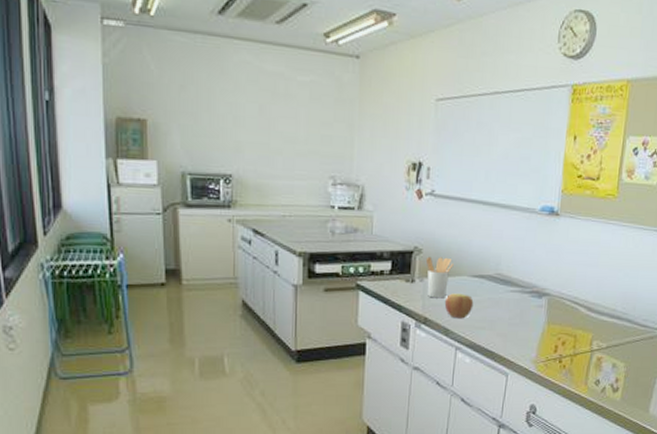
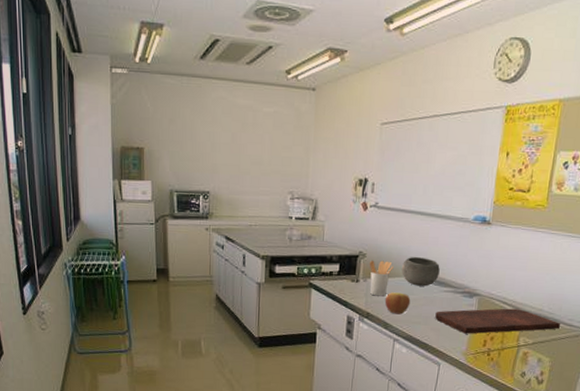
bowl: none [462,253,505,286] -> present [401,257,440,287]
cutting board: none [501,309,634,339] -> present [435,308,560,334]

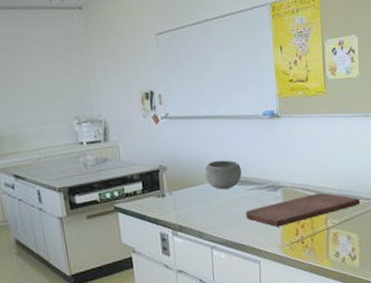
utensil holder: present [369,260,394,297] -> none [171,170,197,208]
apple: present [385,292,411,315] -> none [194,199,220,222]

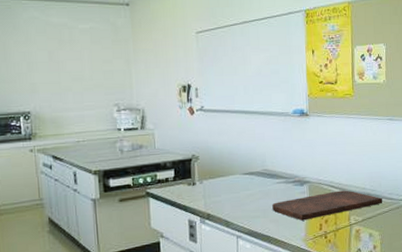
bowl: present [204,160,242,190] -> none [234,153,270,181]

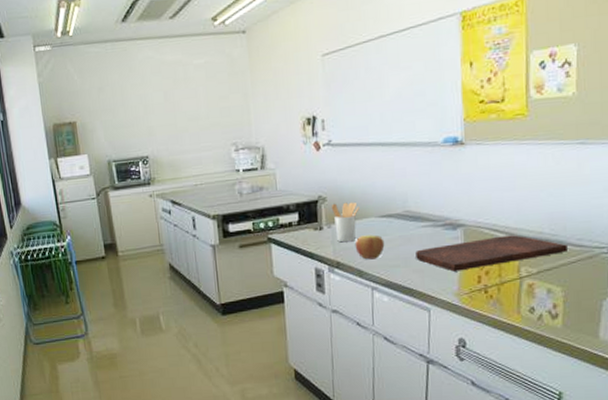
utensil holder: none [202,161,227,197] -> present [331,202,359,243]
apple: none [223,190,248,212] -> present [355,235,385,260]

